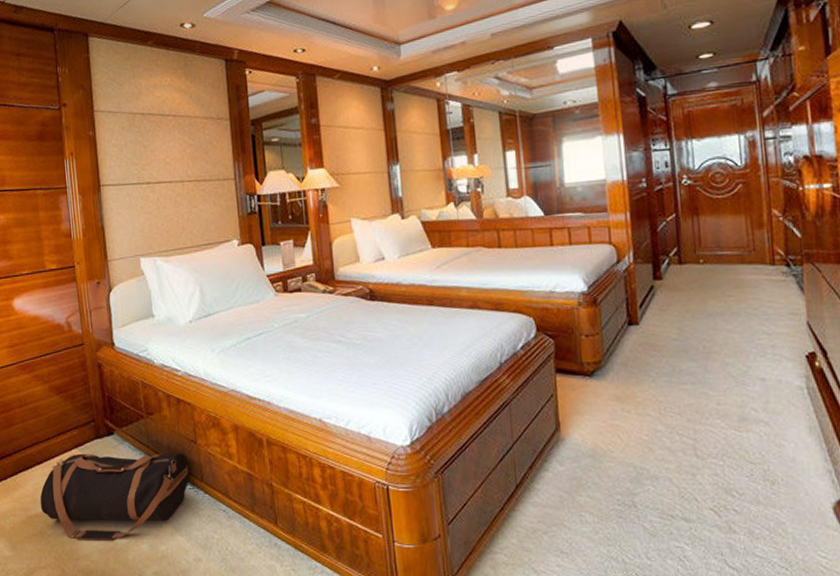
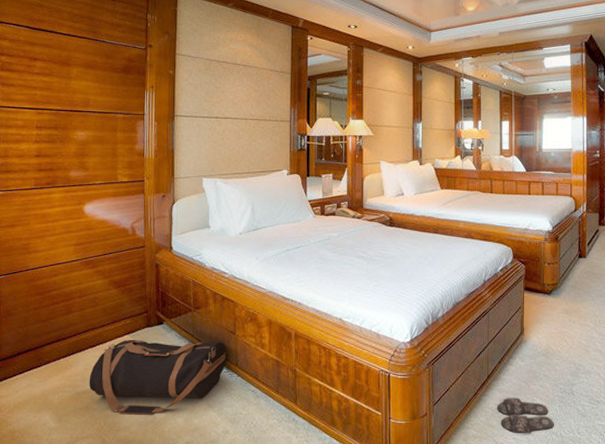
slippers: none [532,513,612,558] -> present [497,398,554,433]

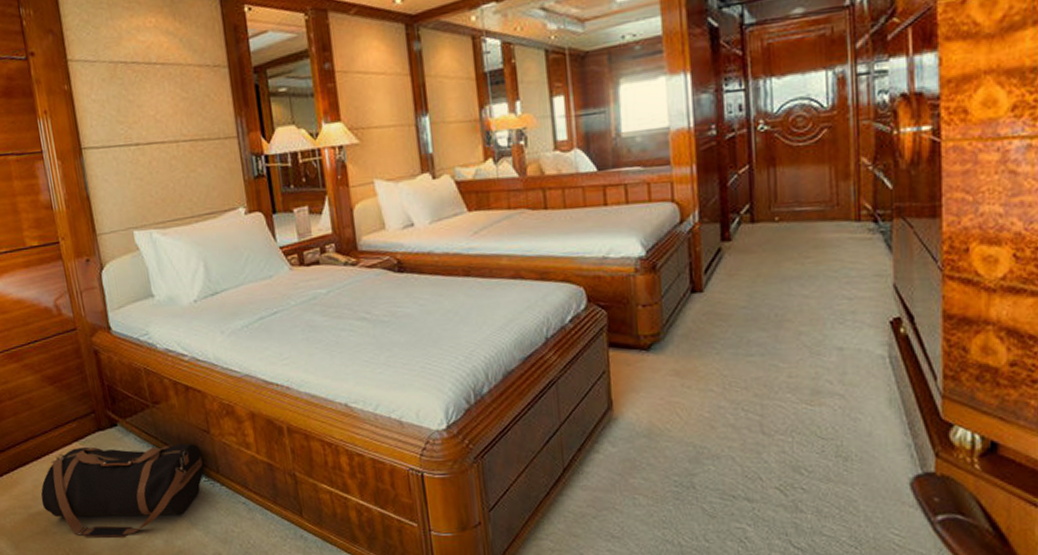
slippers: present [497,398,554,433] -> none [581,496,668,543]

